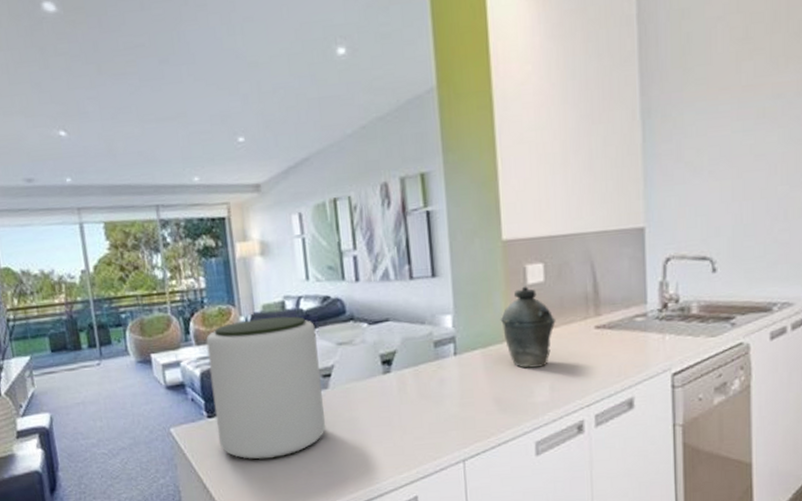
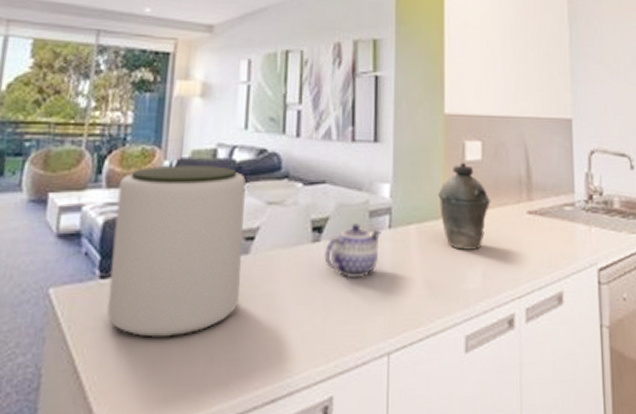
teapot: none [395,354,448,401] -> present [324,223,381,277]

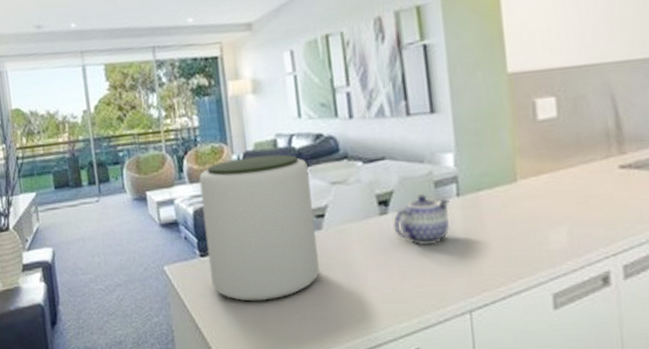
kettle: present [437,162,491,250] -> none [507,122,572,212]

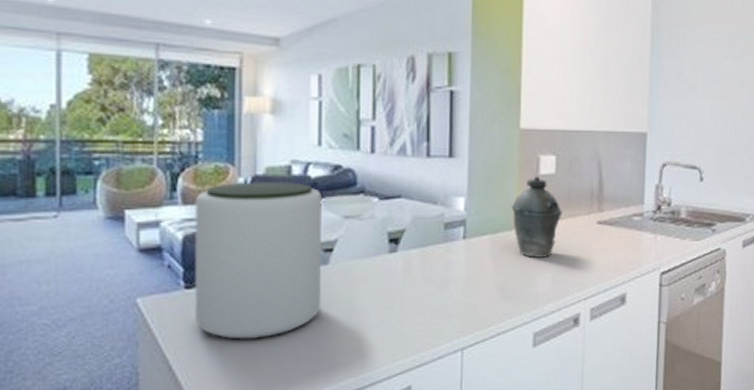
teapot: present [393,194,450,245] -> none [401,235,456,284]
kettle: none [507,122,572,212] -> present [511,176,563,258]

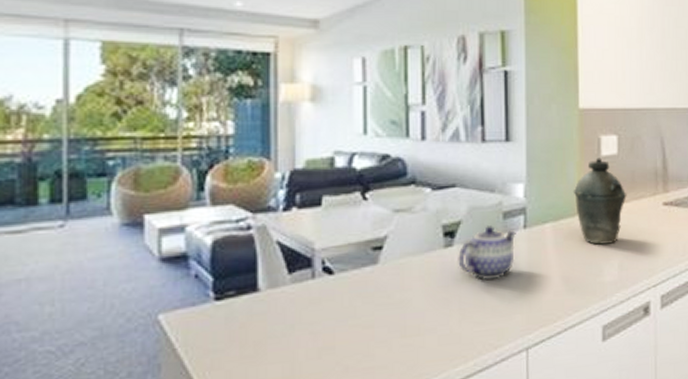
plant pot: present [194,181,322,341] -> none [226,174,371,356]
teapot: none [401,235,456,284] -> present [458,226,516,280]

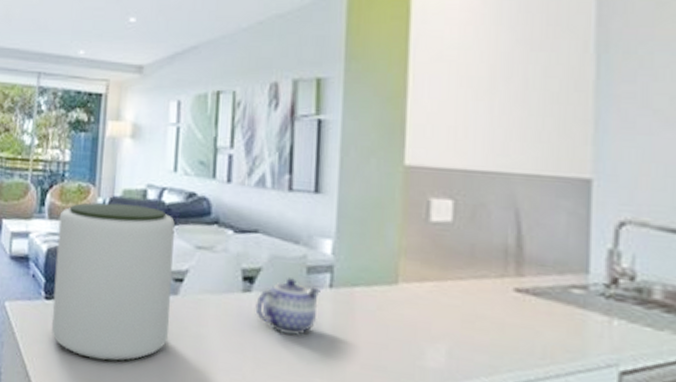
plant pot: none [226,174,371,356] -> present [51,202,175,362]
kettle: present [573,157,627,245] -> none [391,222,463,325]

